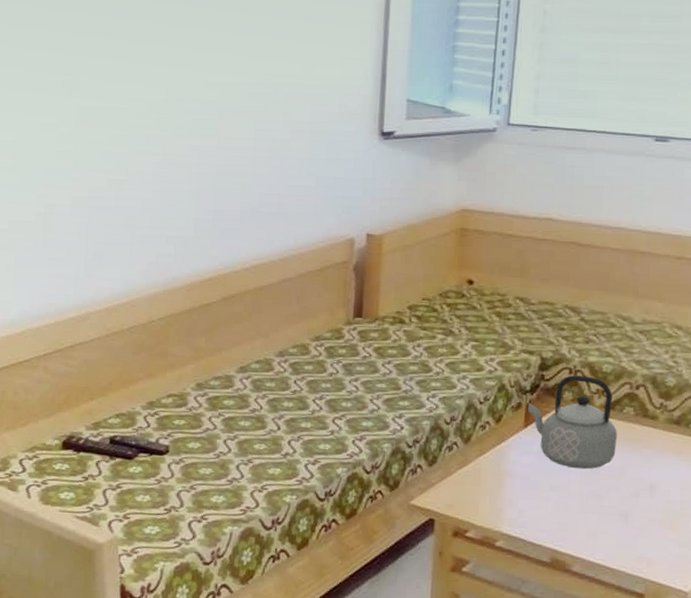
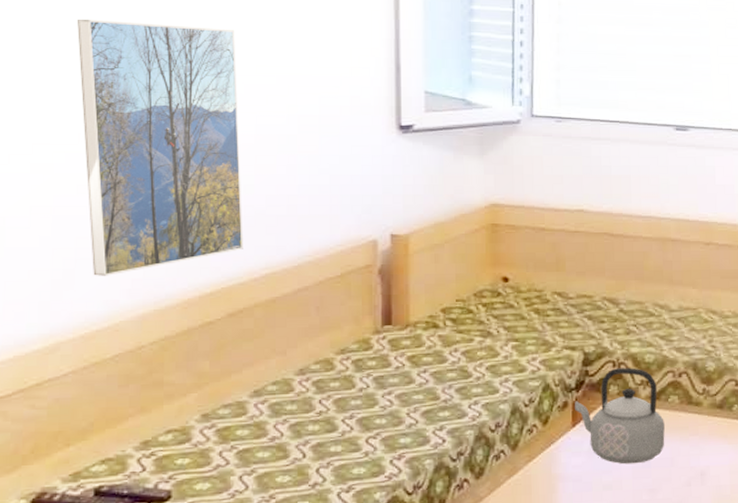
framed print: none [114,34,242,259] -> present [76,18,243,276]

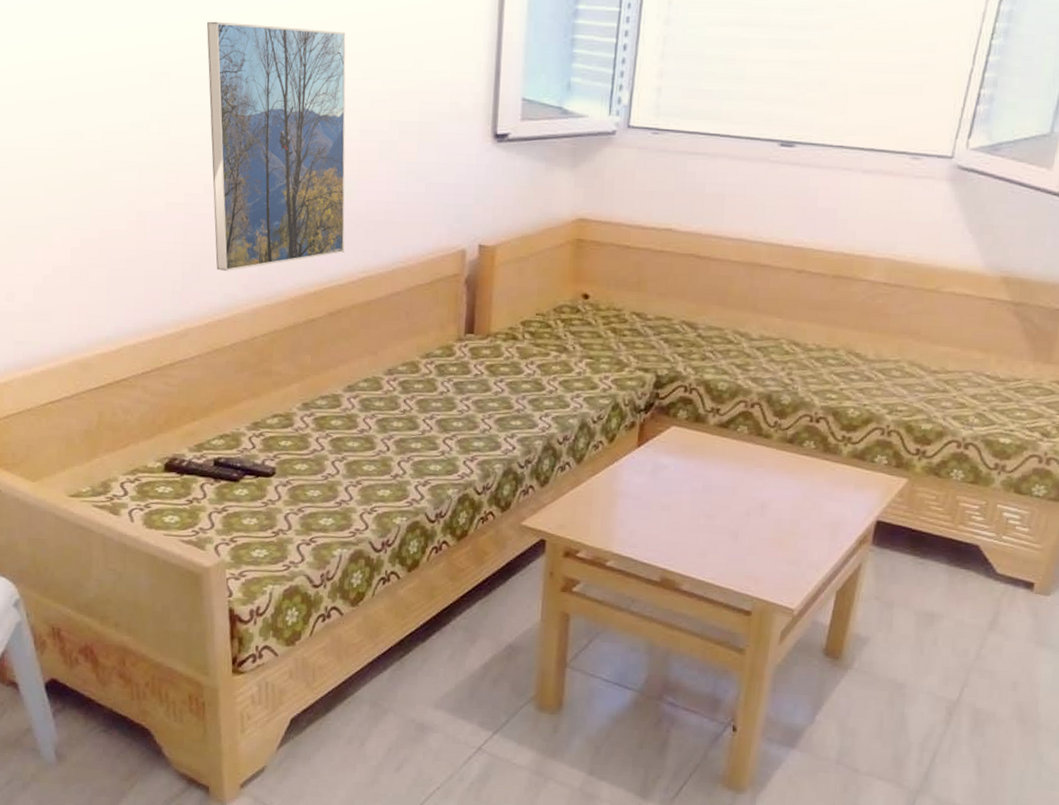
teapot: present [575,368,665,465] -> none [642,393,731,489]

